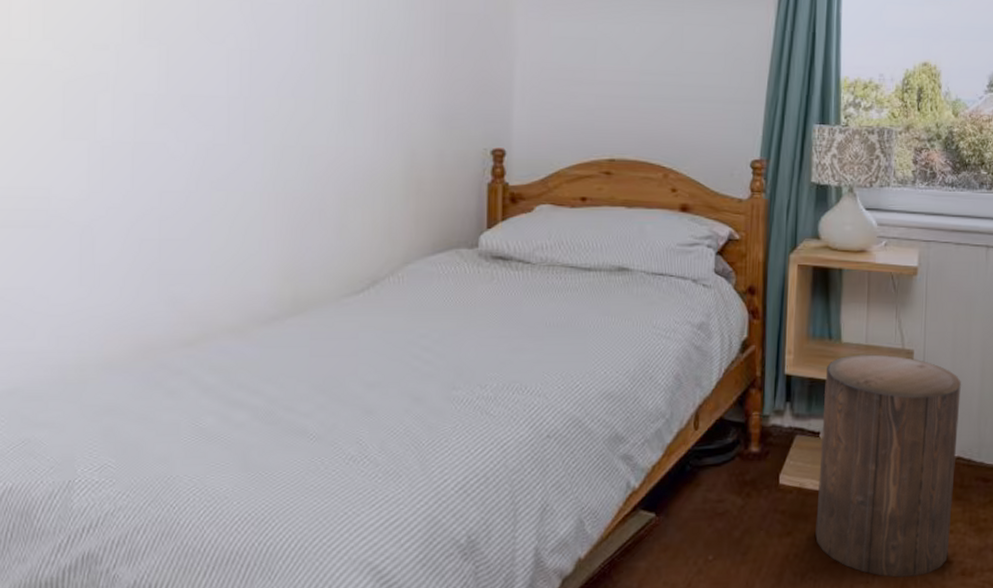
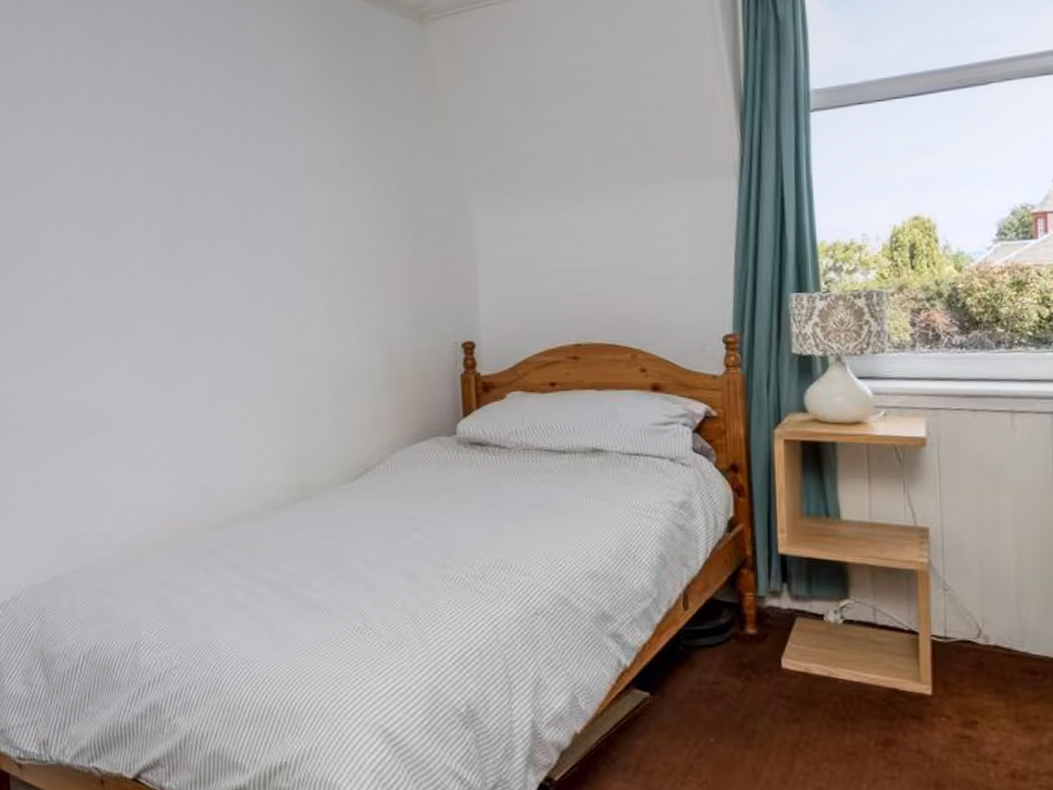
stool: present [815,354,961,578] -> none [825,532,992,775]

